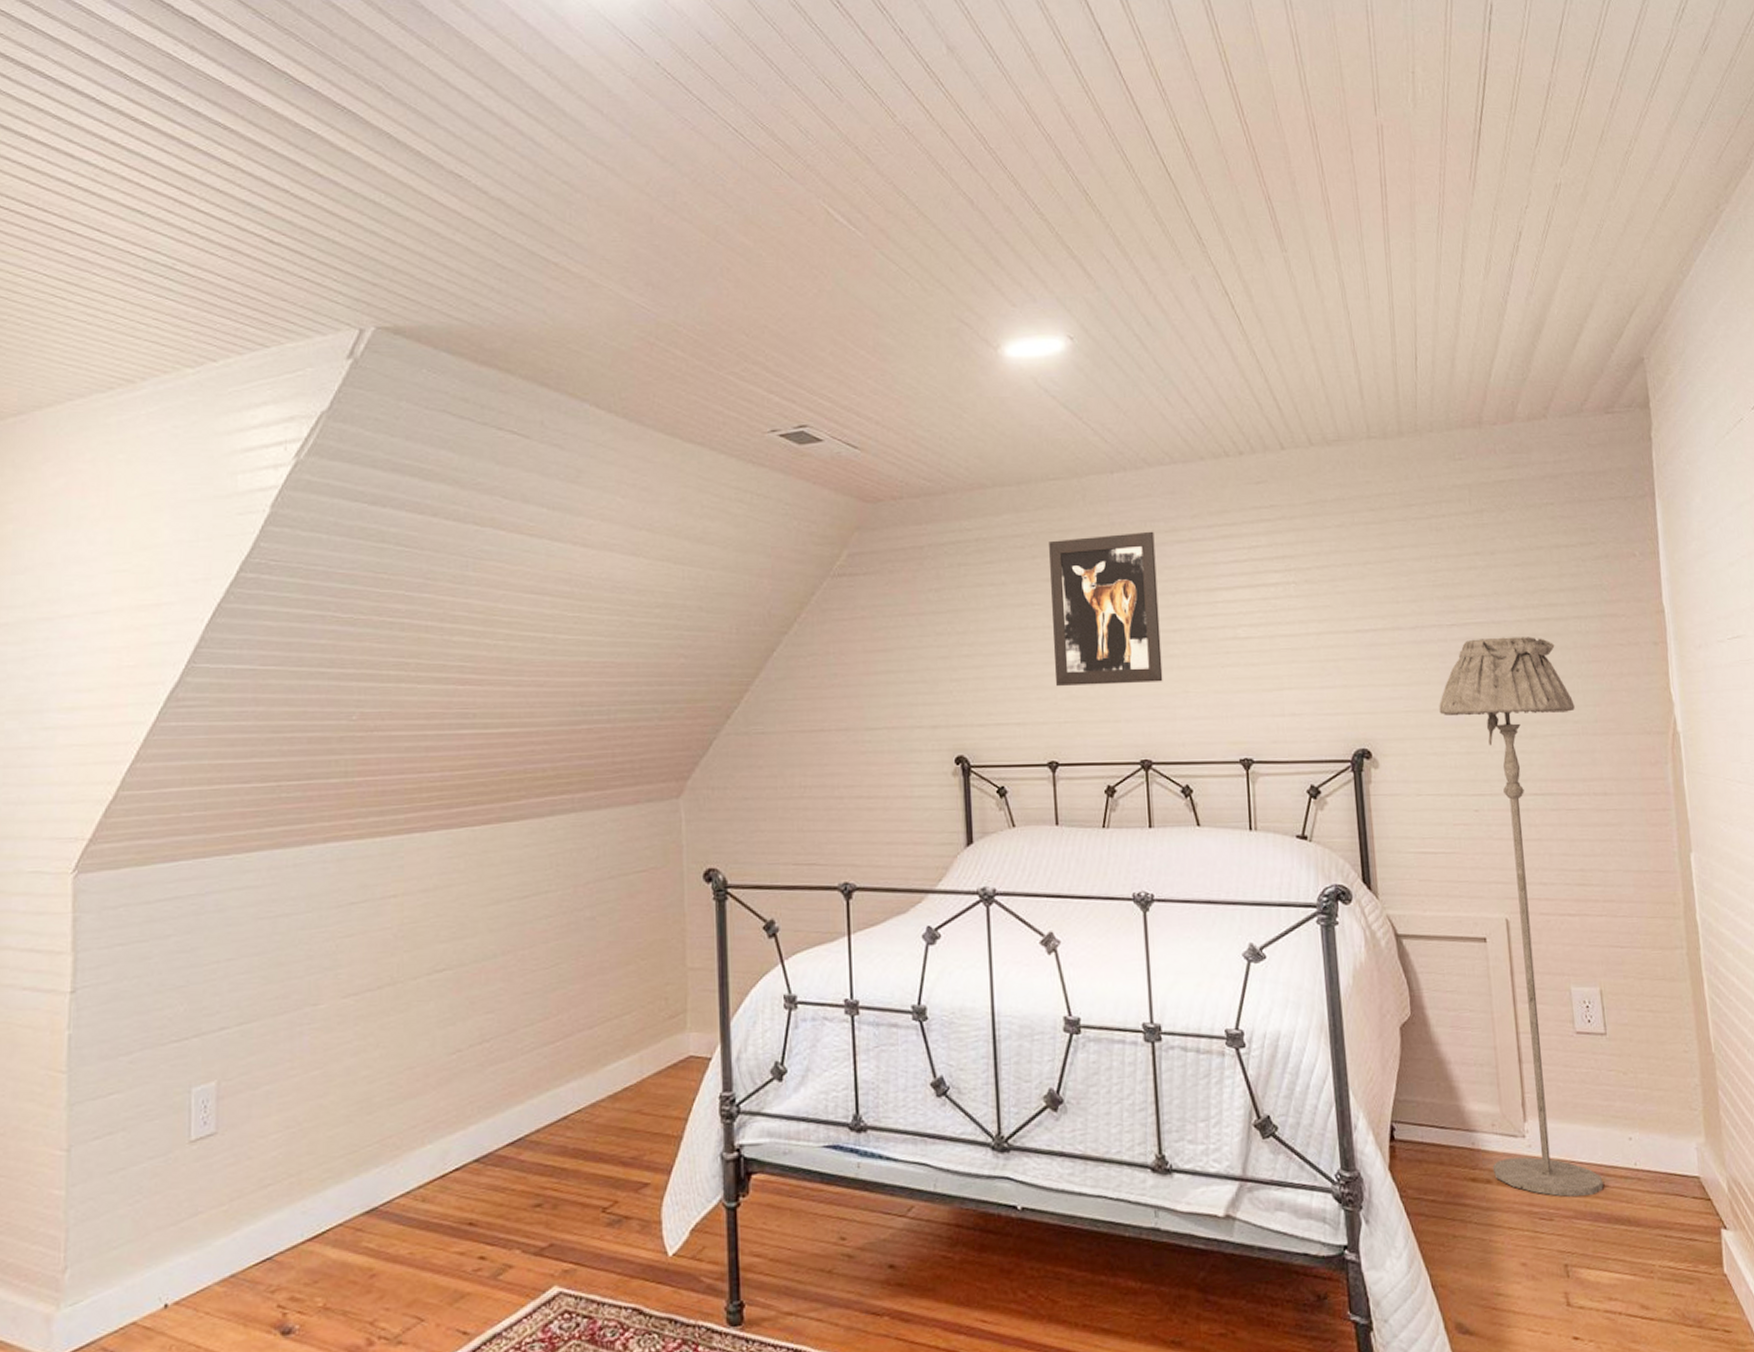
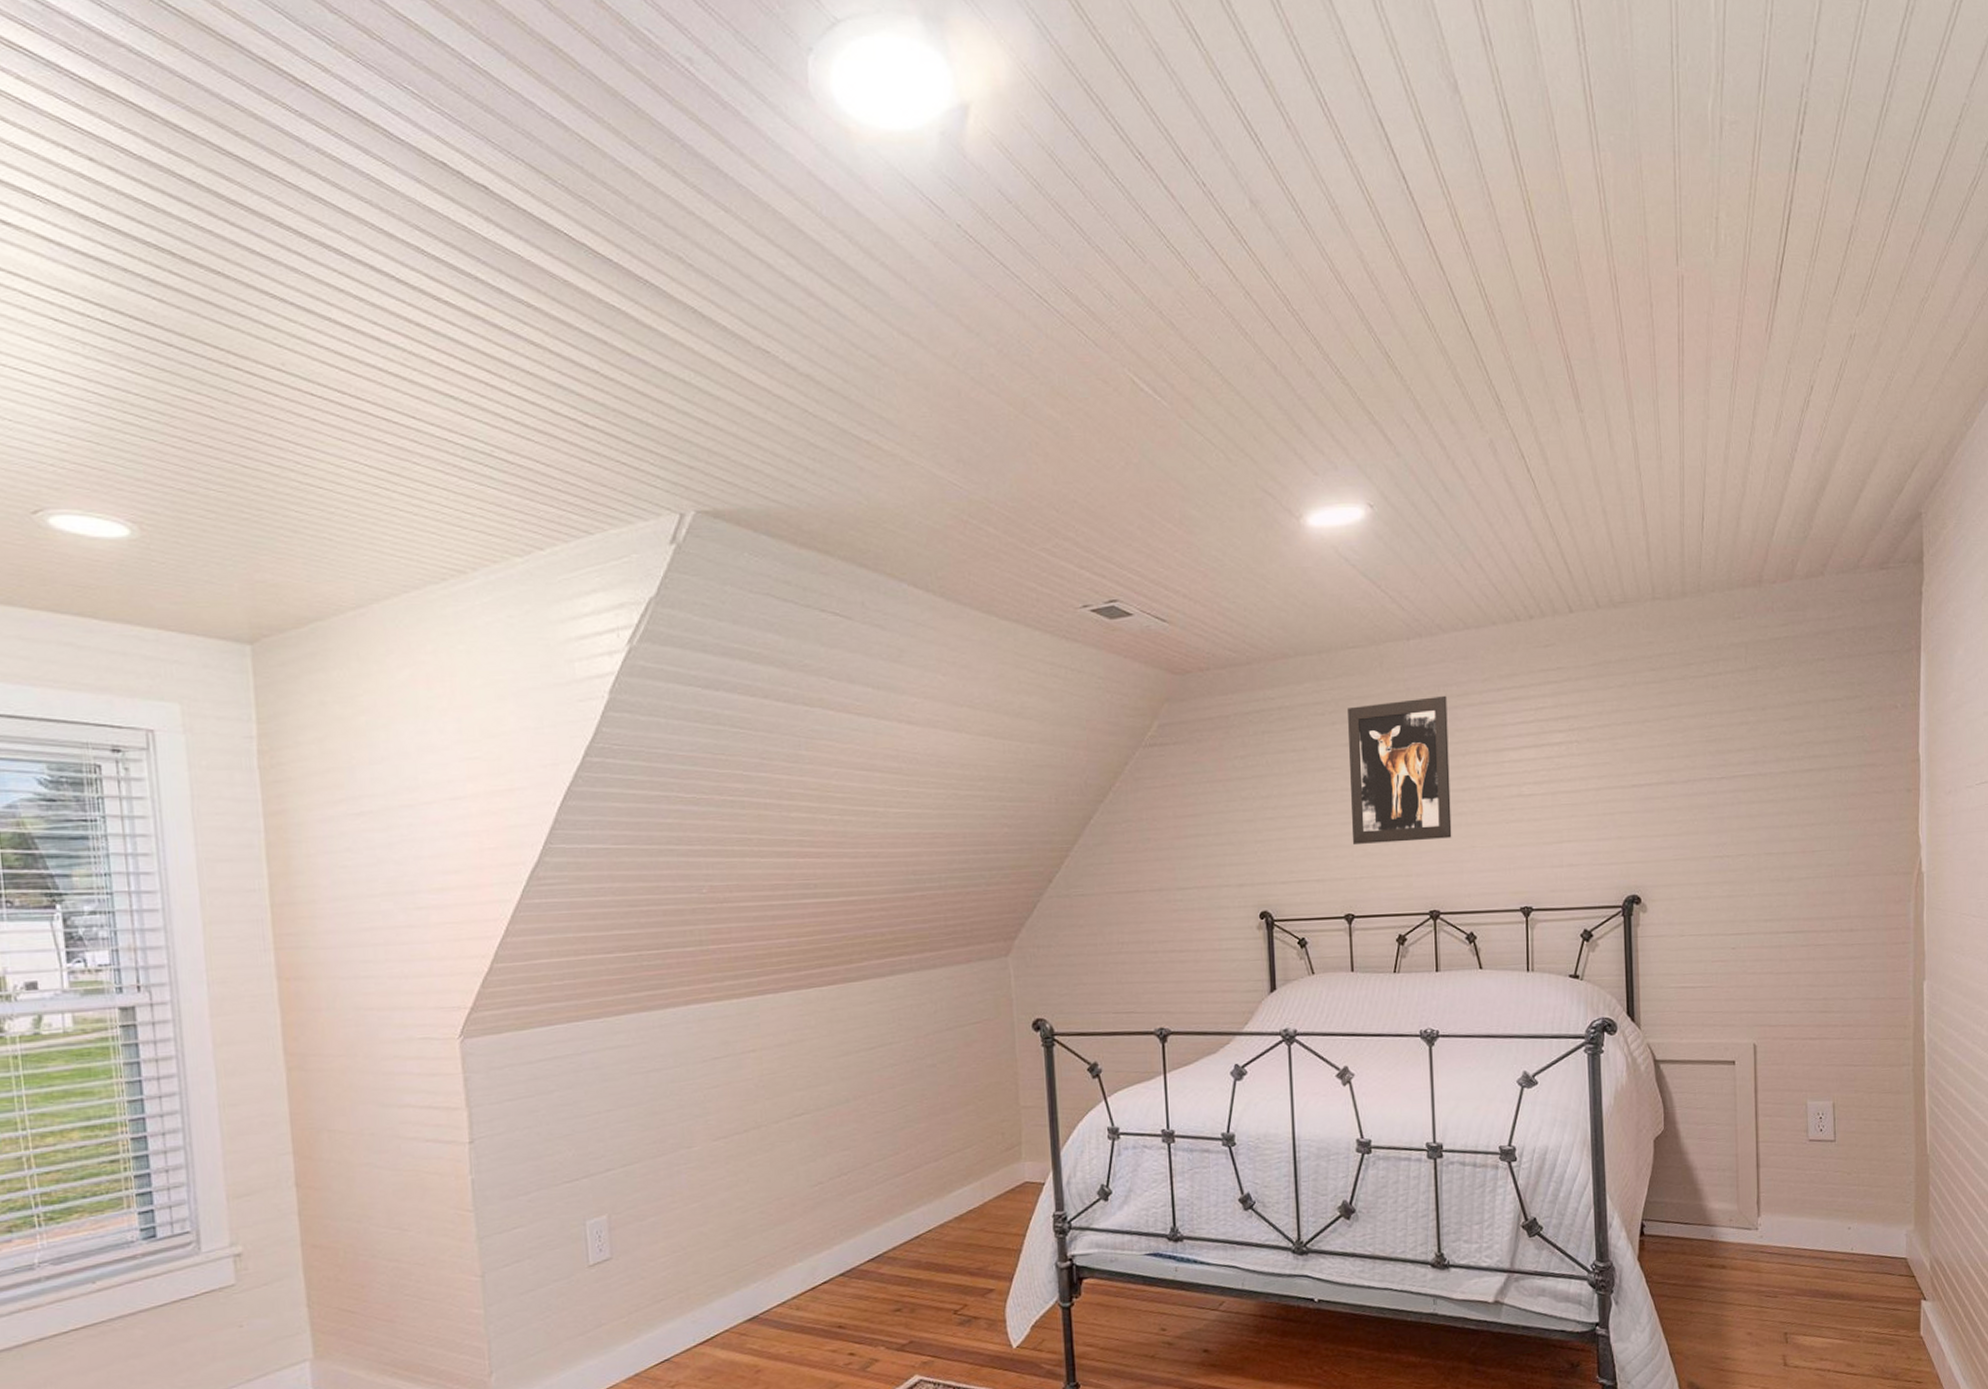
floor lamp: present [1439,637,1604,1197] -> none [1705,787,1830,1278]

